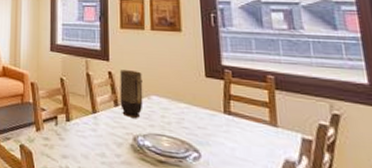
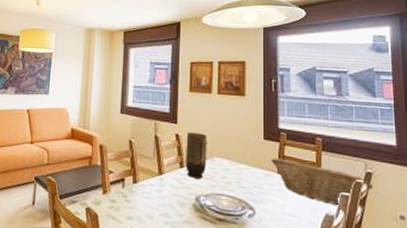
fruit basket: none [215,97,343,152] -> present [270,158,374,207]

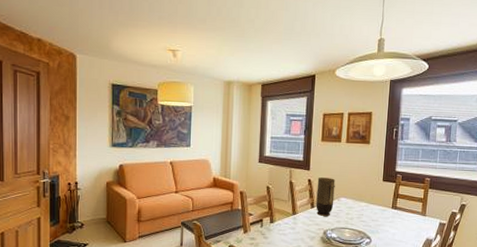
fruit basket: present [270,158,374,207] -> none [387,196,465,232]

